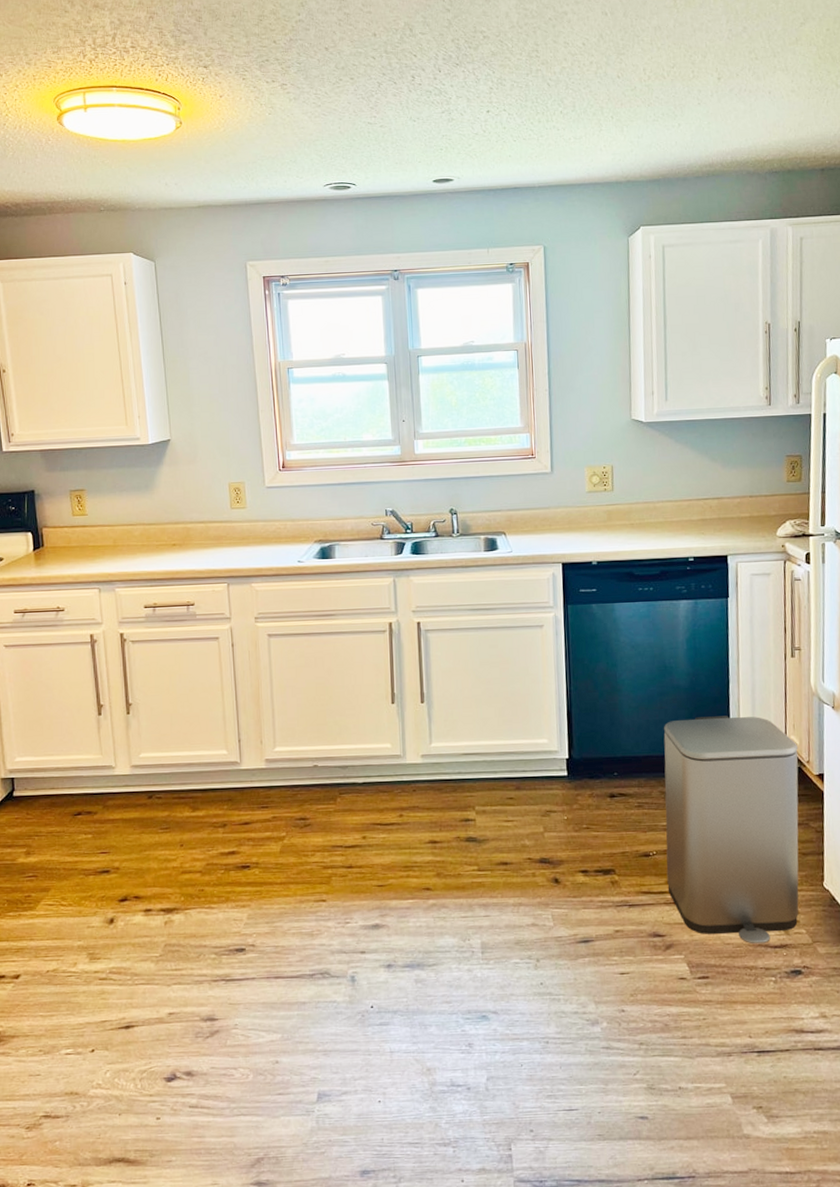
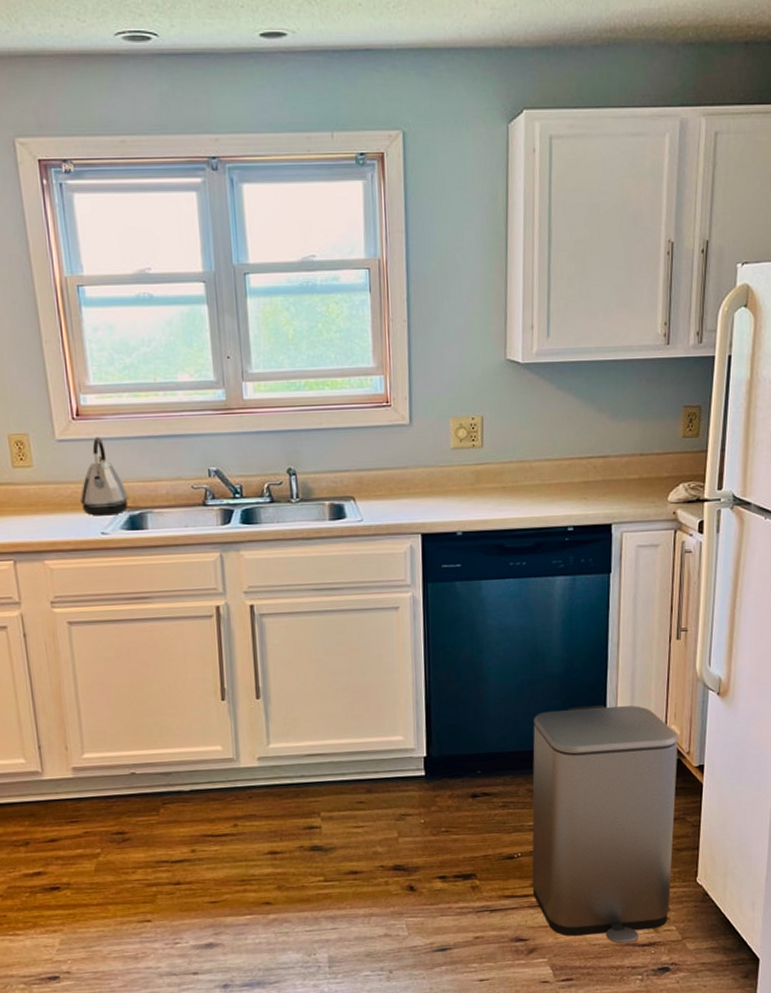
kettle: none [282,484,322,548] -> present [79,436,130,516]

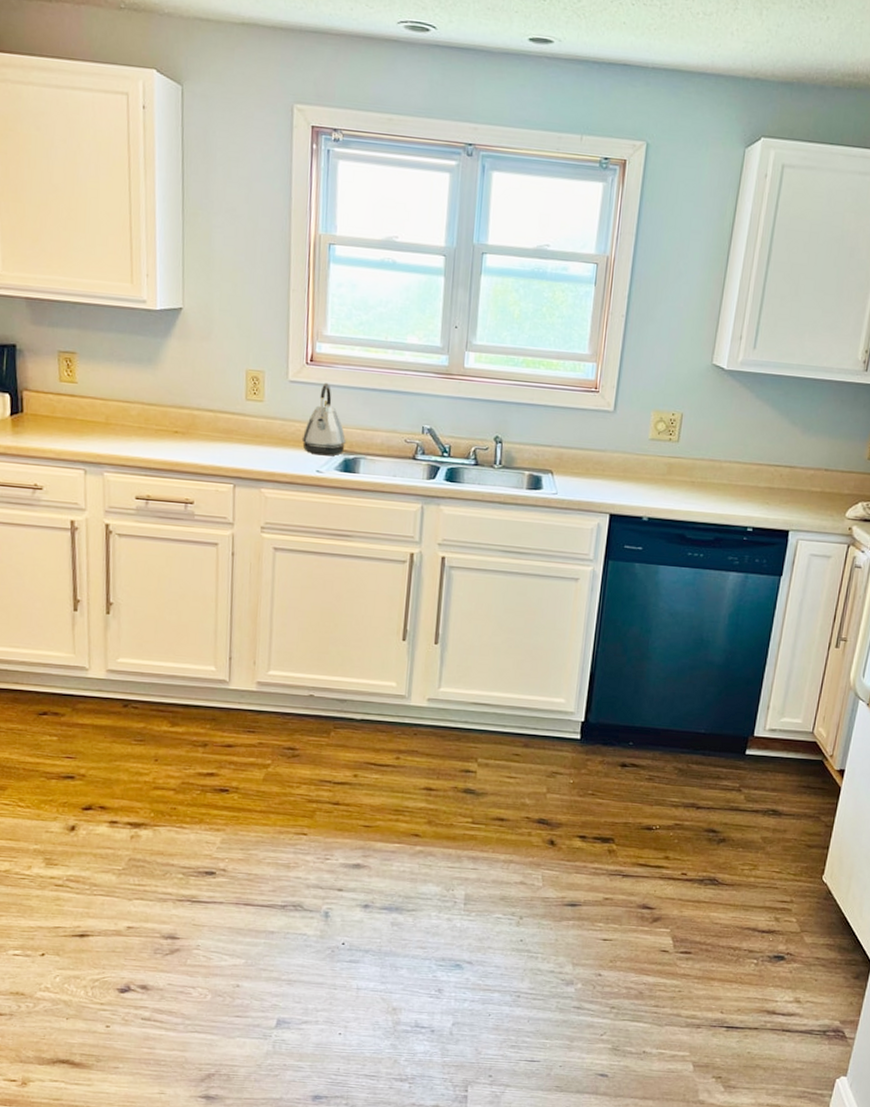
pedal bin: present [531,705,678,944] -> none [665,696,824,928]

